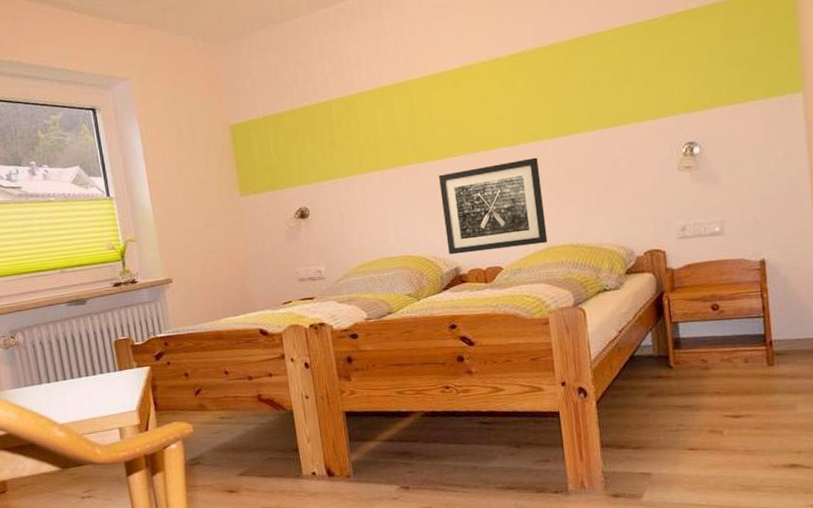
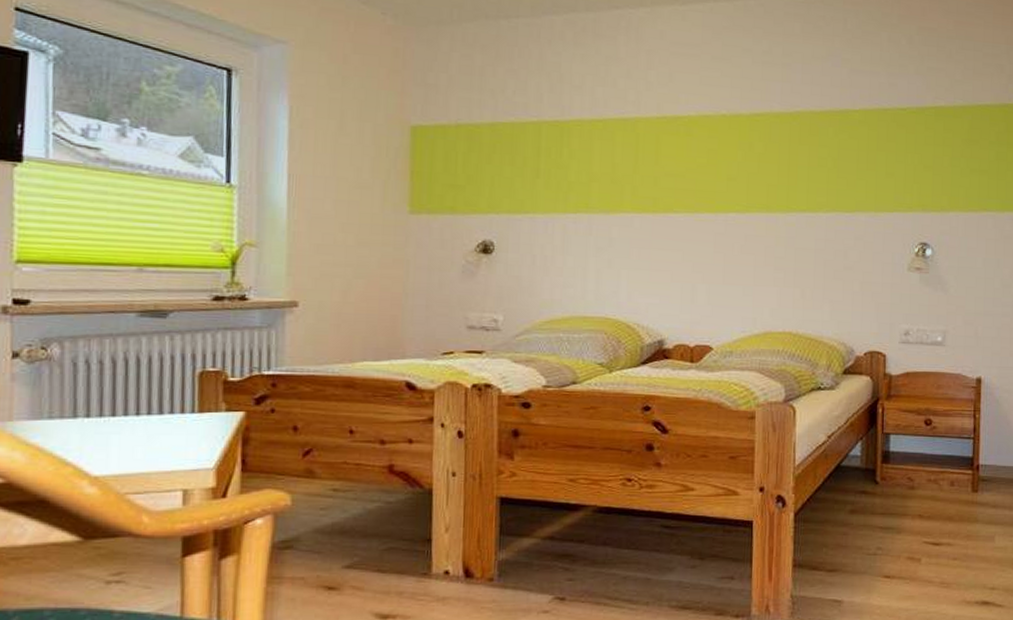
wall art: present [439,157,548,255] -> none [653,230,768,327]

